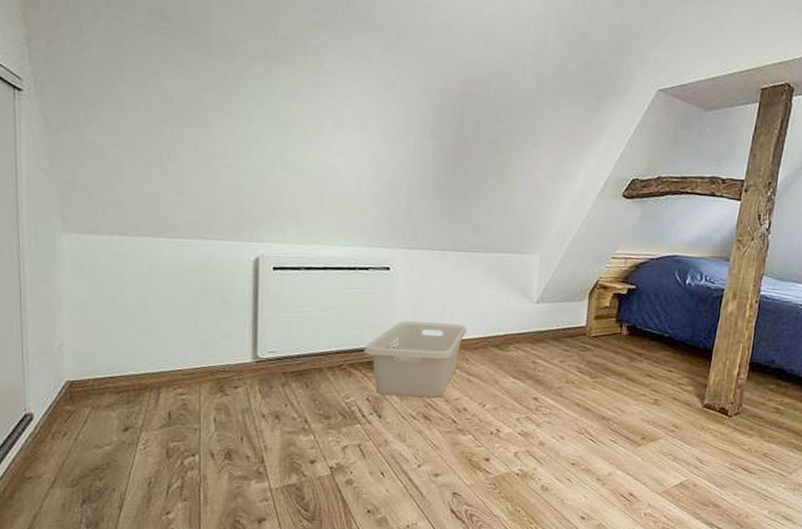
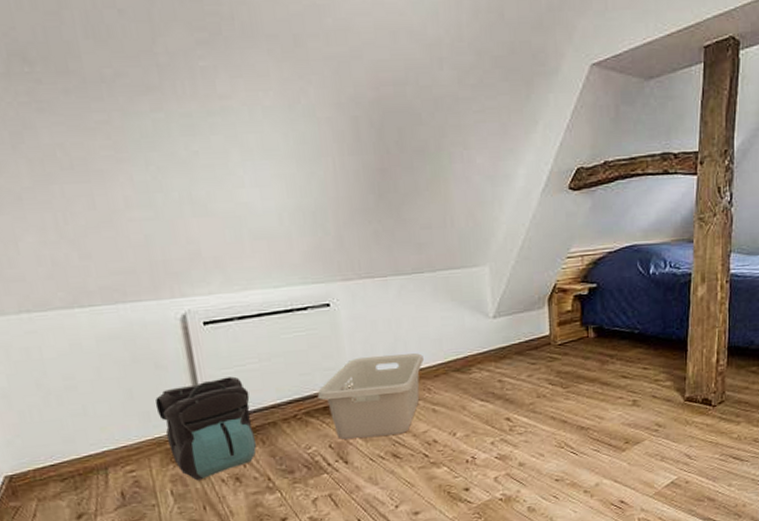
backpack: none [215,320,302,413] -> present [155,376,257,481]

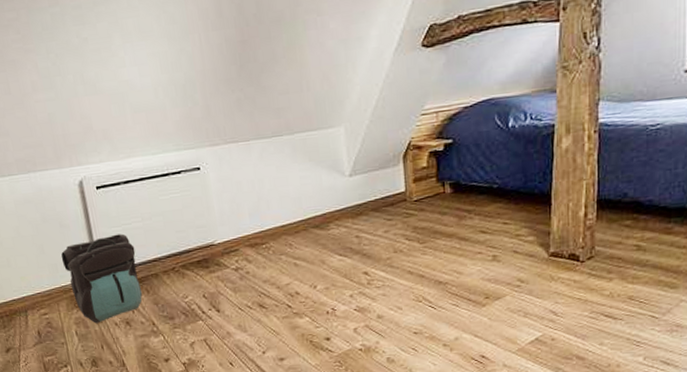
laundry basket: present [317,353,424,440] -> none [192,211,285,291]

